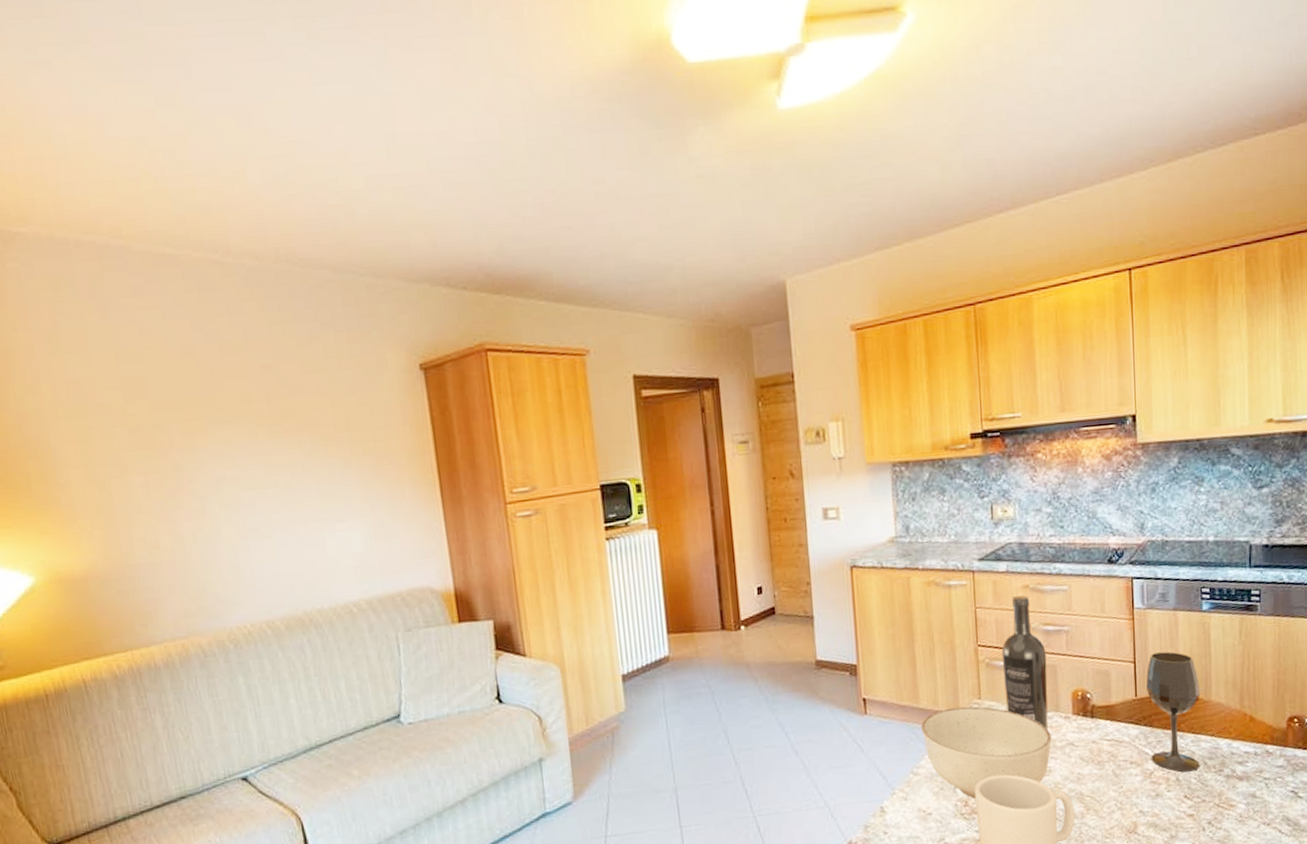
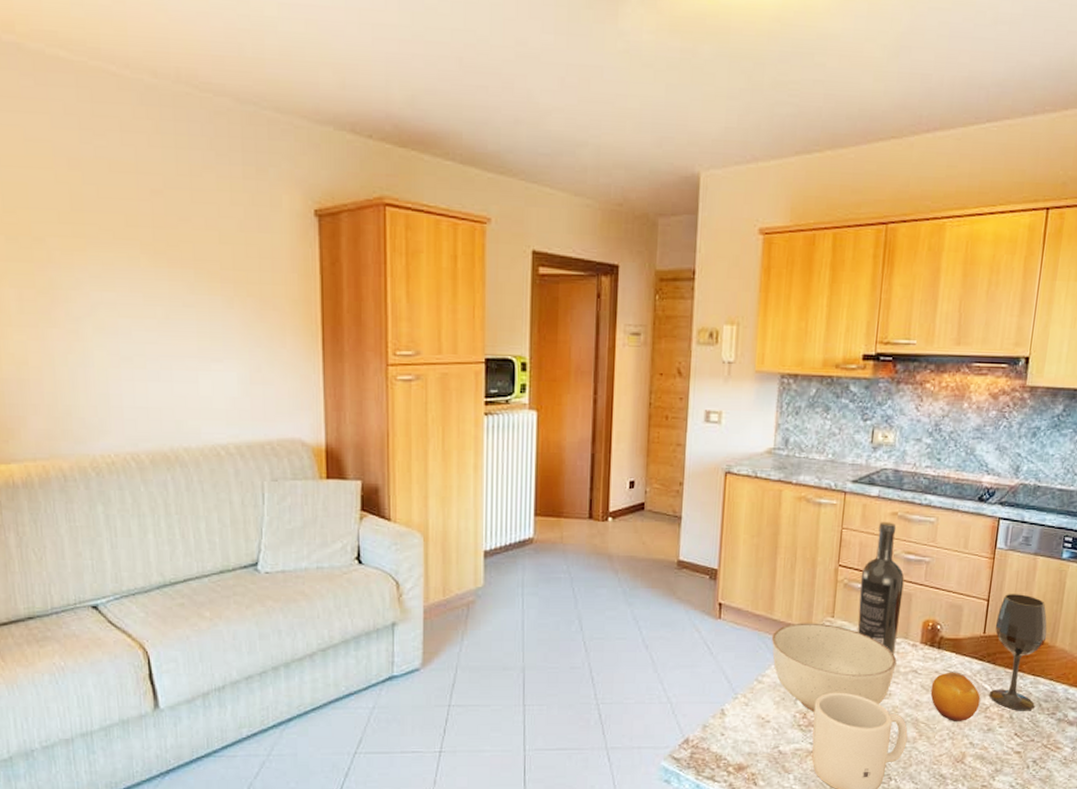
fruit: none [1091,739,1143,791] -> present [930,672,981,721]

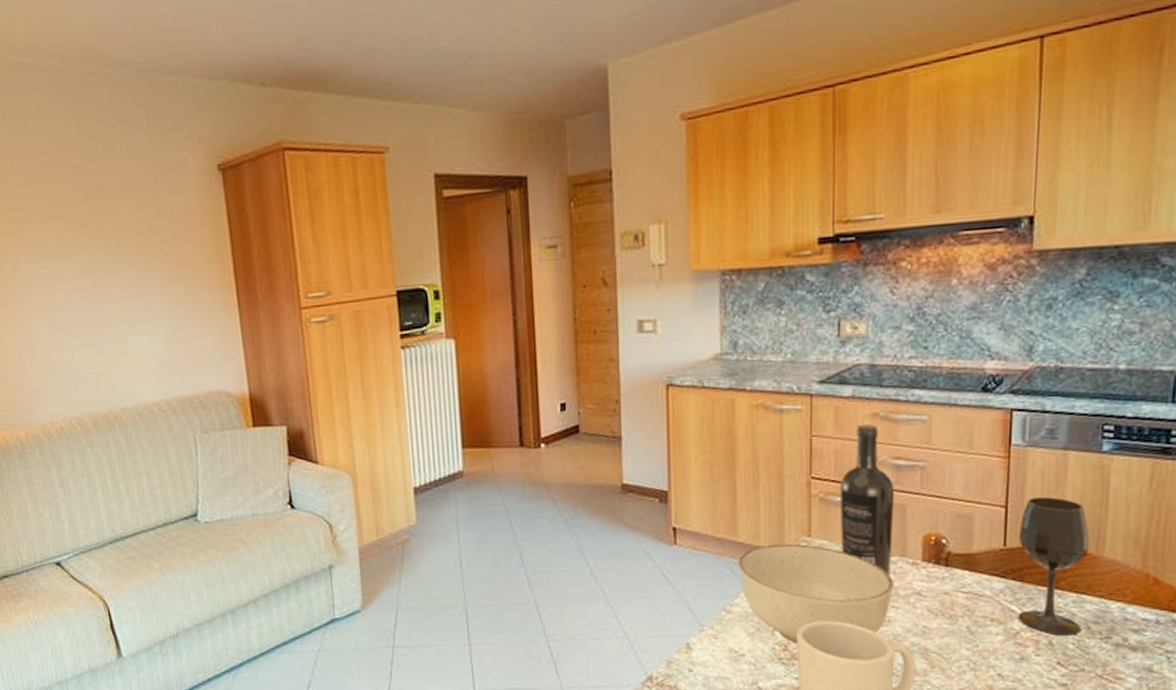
fruit: present [930,672,981,721] -> none [940,592,1007,650]

